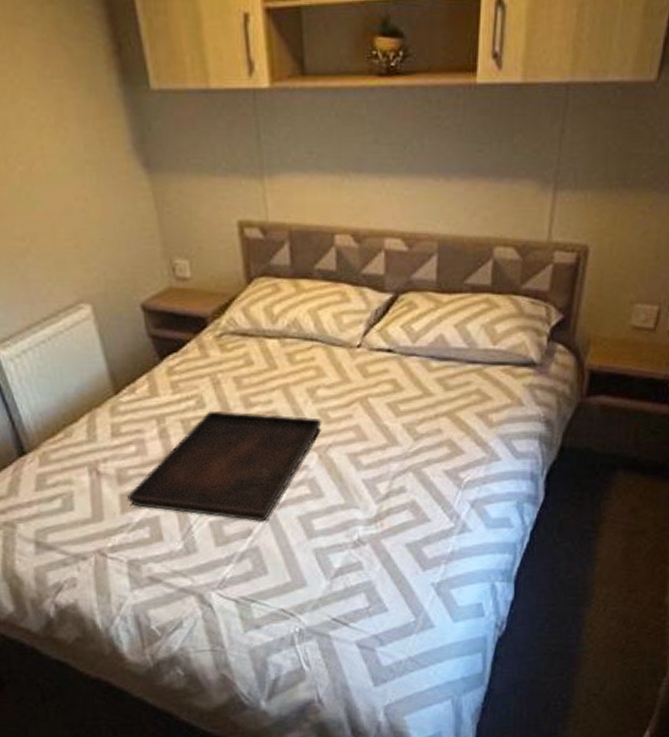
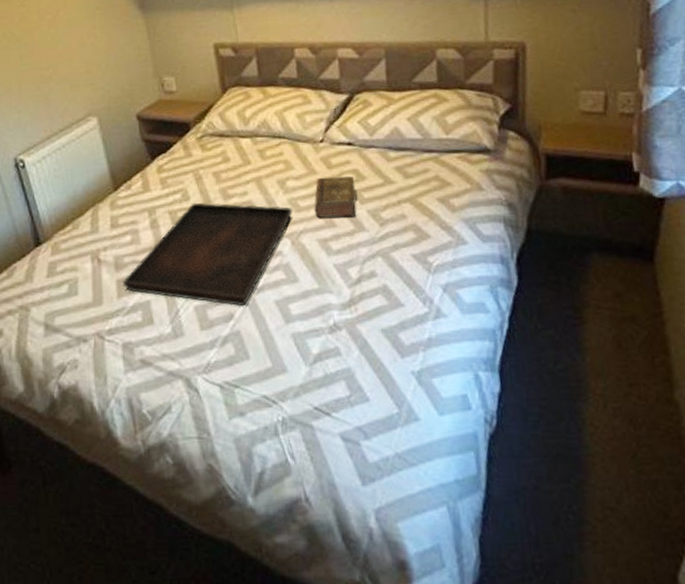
book: none [345,386,392,431] -> present [314,176,357,218]

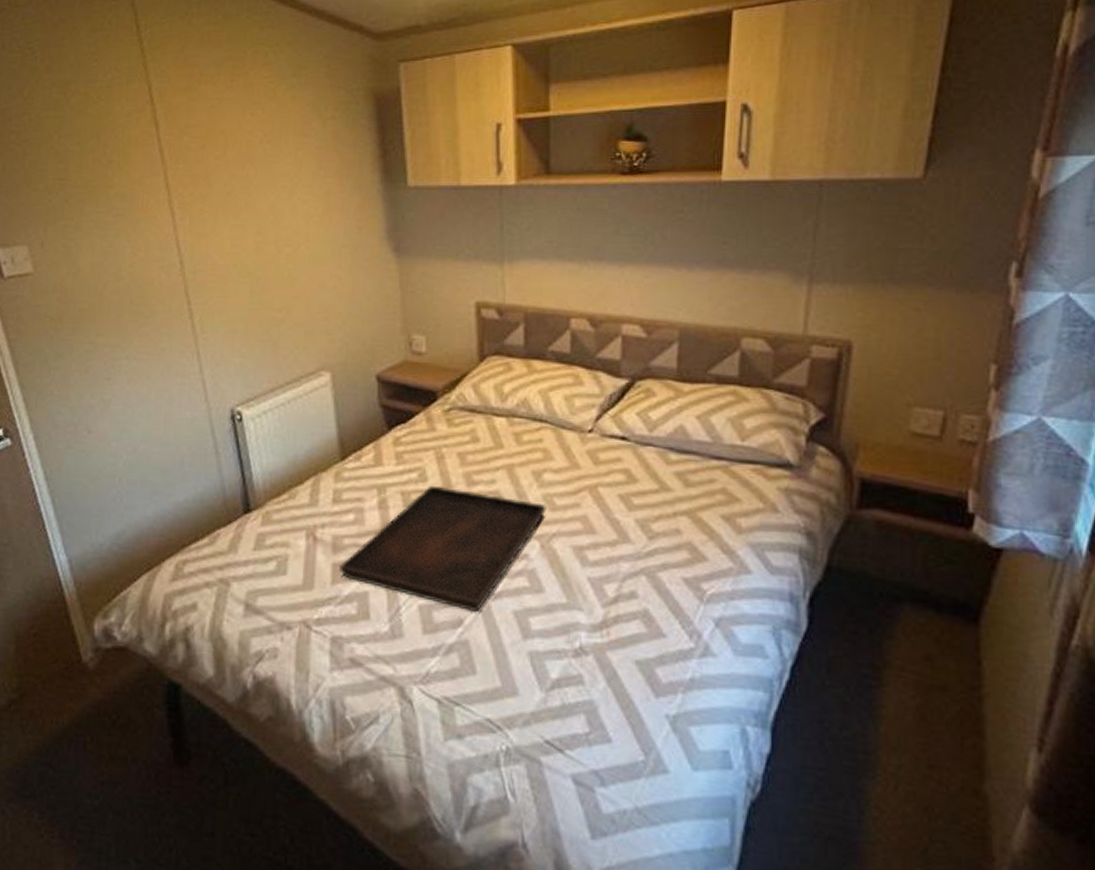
book: present [314,176,357,218] -> none [572,473,625,525]

